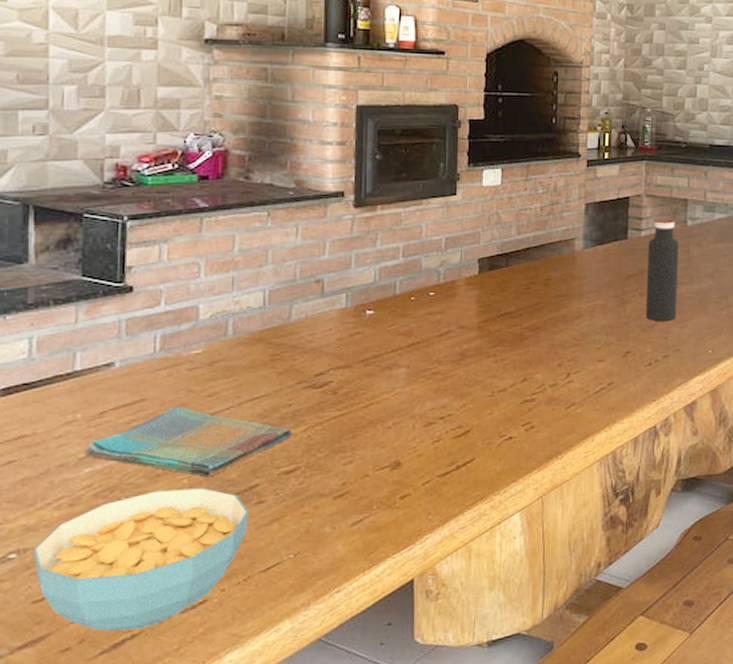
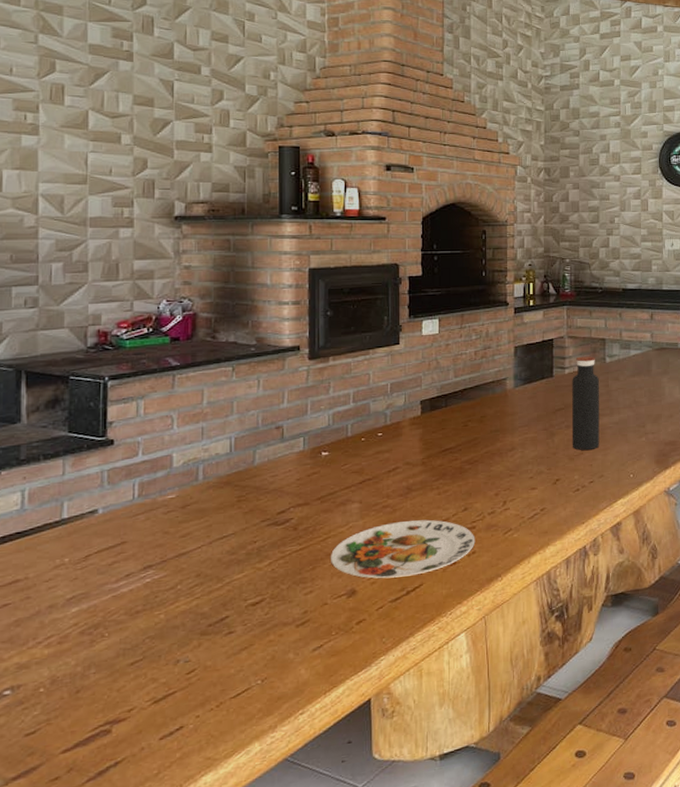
cereal bowl: present [33,488,249,632] -> none [25,621,220,760]
dish towel: present [84,407,292,478] -> none [71,547,257,612]
plate: none [372,389,535,451] -> present [330,519,476,579]

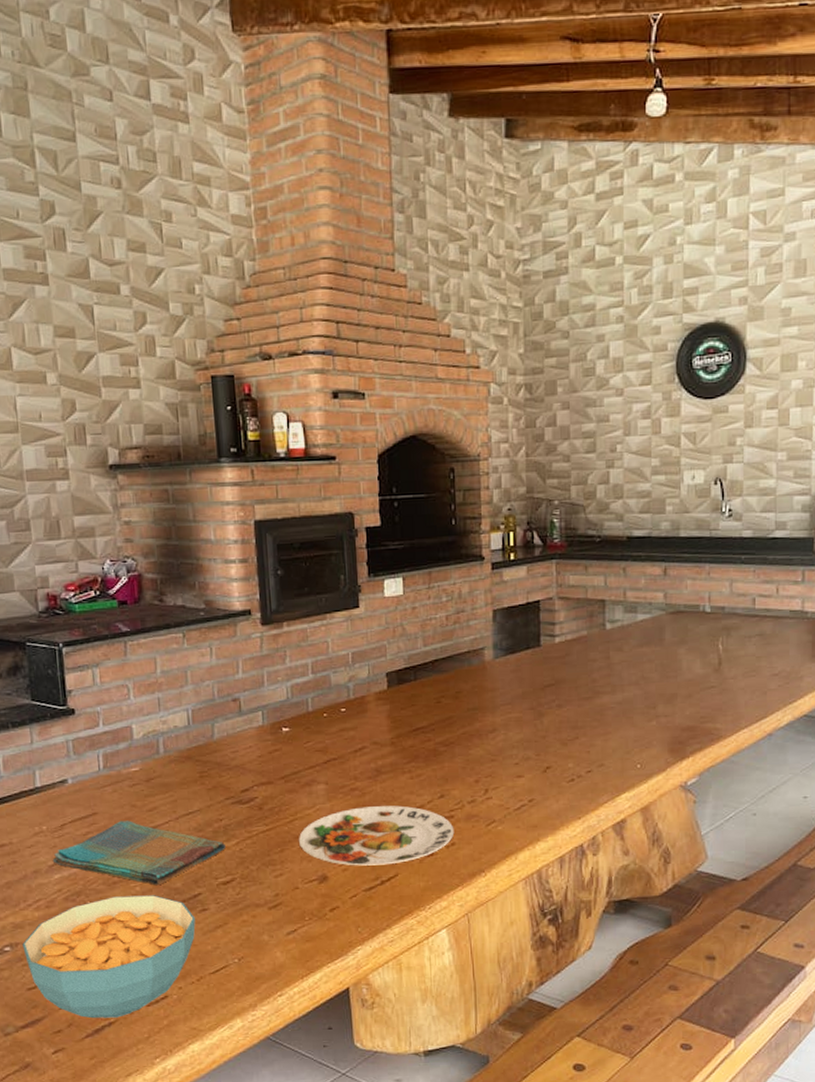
cereal bowl: none [25,621,220,760] -> present [22,895,196,1019]
dish towel: none [71,547,257,612] -> present [52,821,226,886]
water bottle: present [571,356,600,451] -> none [564,621,599,735]

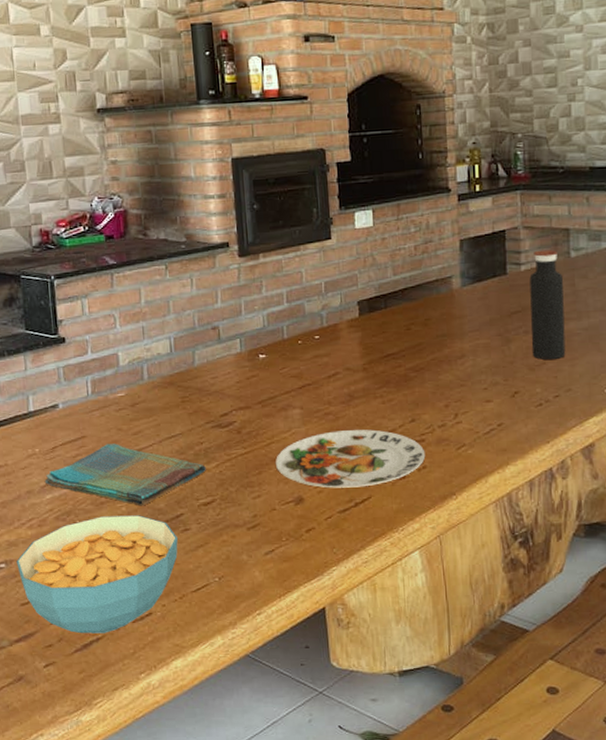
water bottle: none [564,621,599,735] -> present [529,249,566,360]

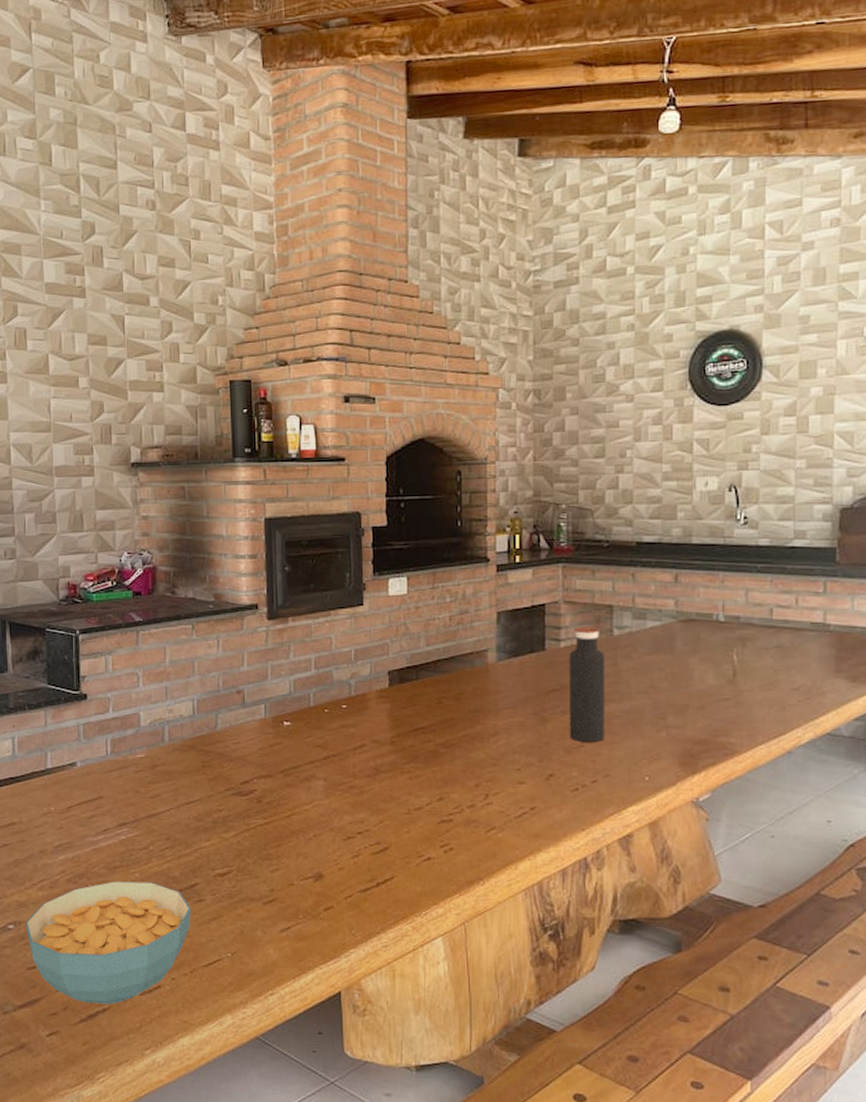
dish towel: present [44,444,206,506] -> none [58,806,224,873]
plate: present [275,429,426,488] -> none [295,805,453,867]

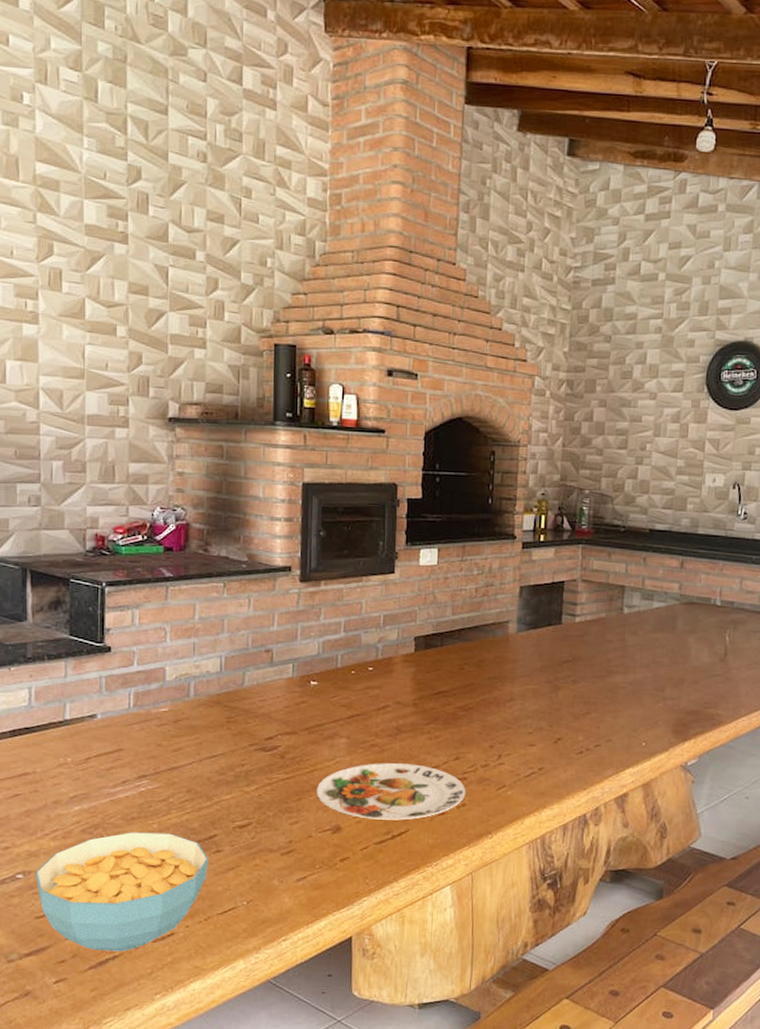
plate: none [295,805,453,867] -> present [316,763,466,820]
water bottle: present [568,626,606,743] -> none [578,604,615,711]

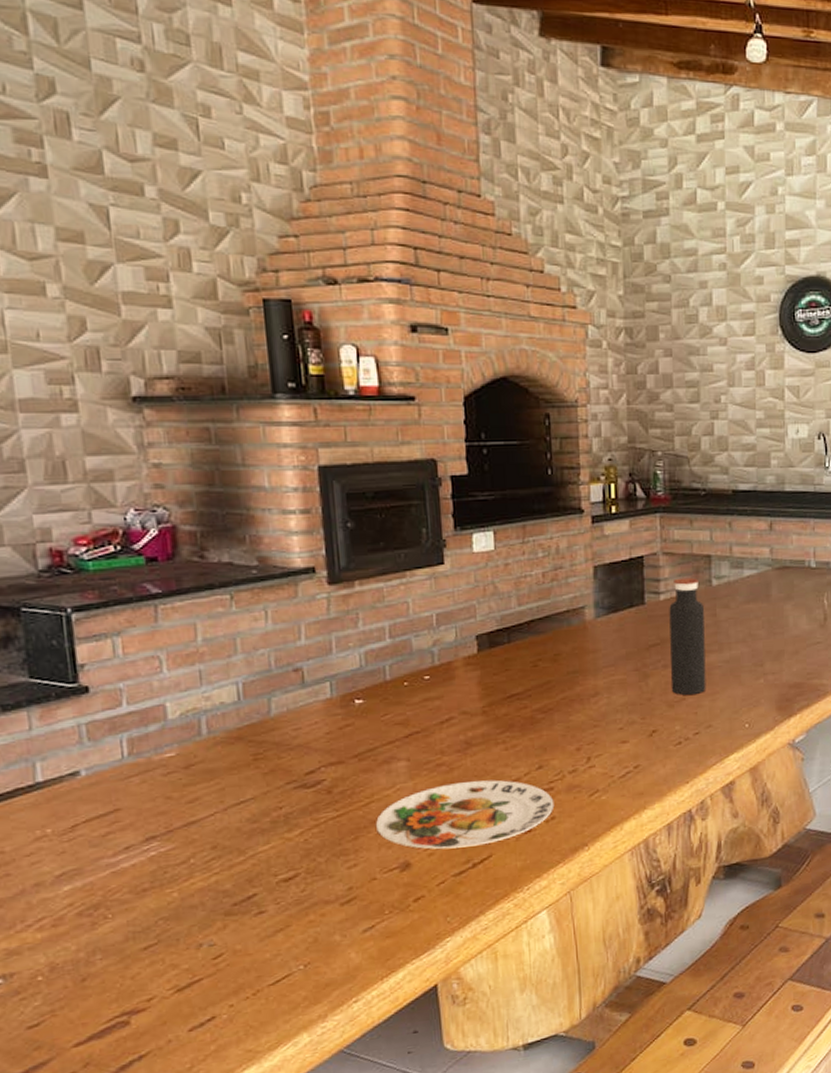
cereal bowl: present [35,832,208,952] -> none [19,900,250,1054]
water bottle: none [578,604,615,711] -> present [669,577,706,696]

